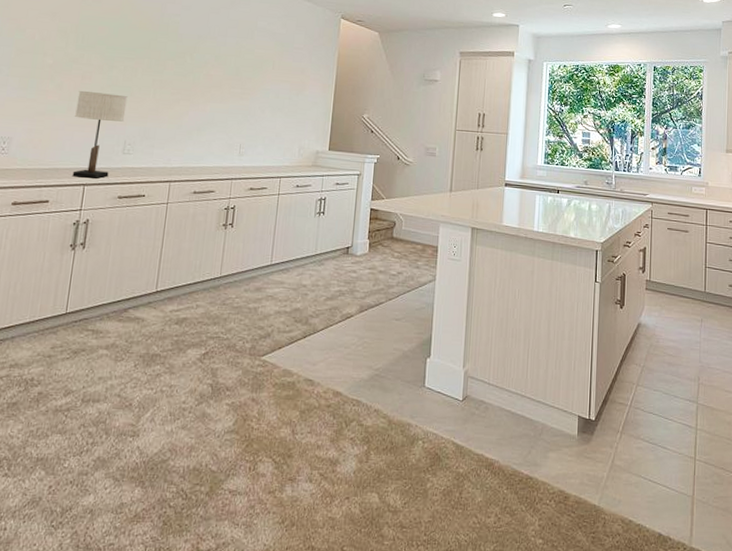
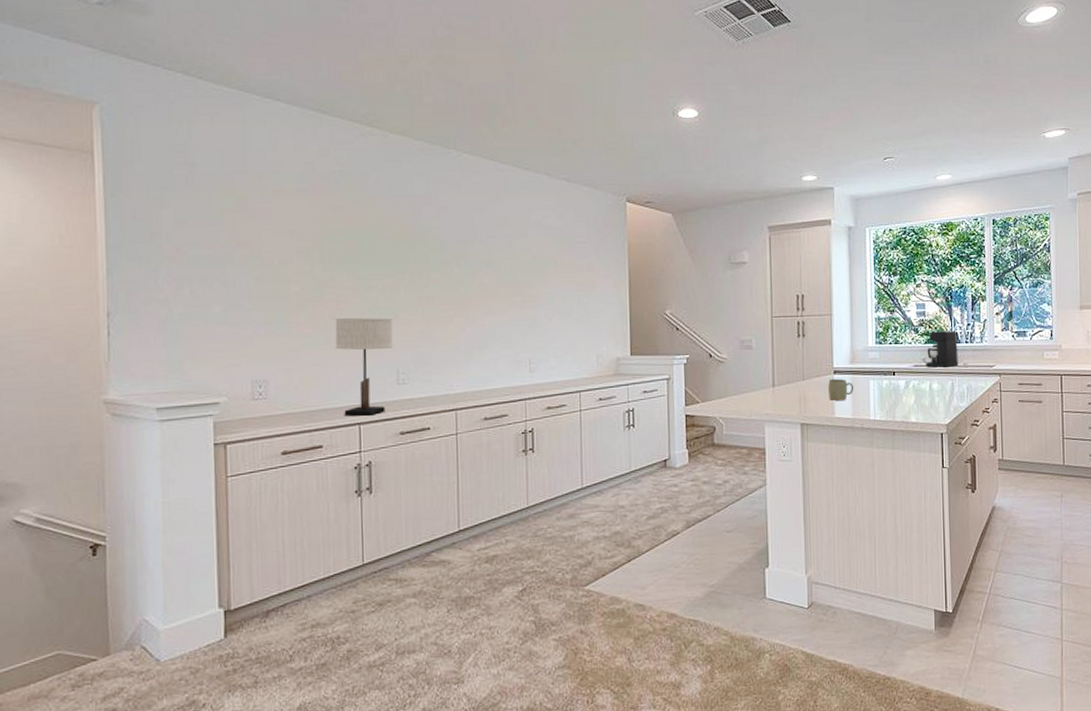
mug: none [499,191,522,211] -> present [828,379,854,400]
coffee maker: none [587,158,617,192] -> present [926,331,958,369]

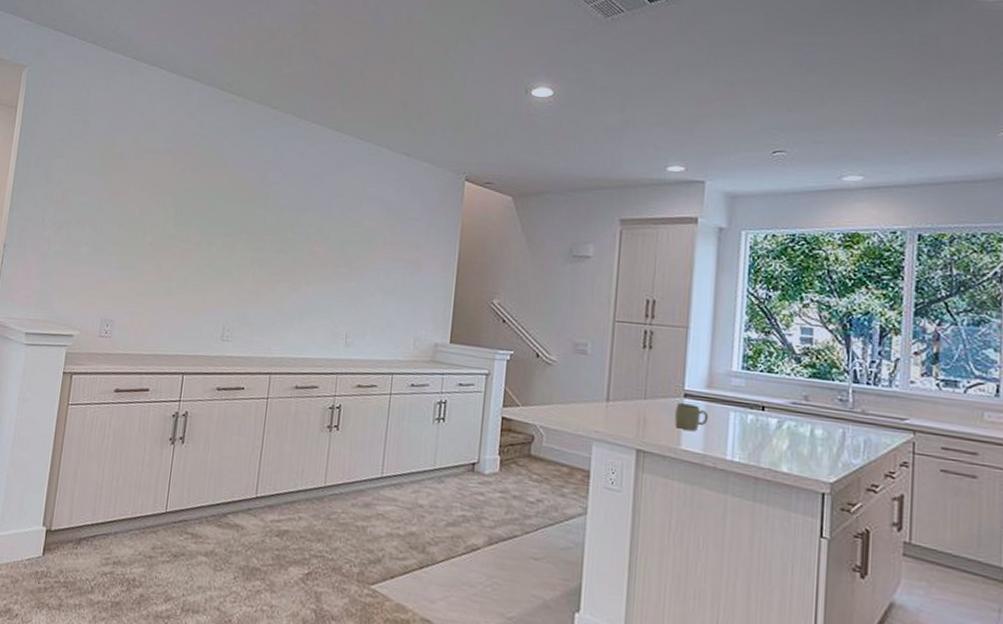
table lamp: present [335,317,393,417] -> none [171,269,226,369]
coffee maker: present [926,331,958,369] -> none [808,363,856,413]

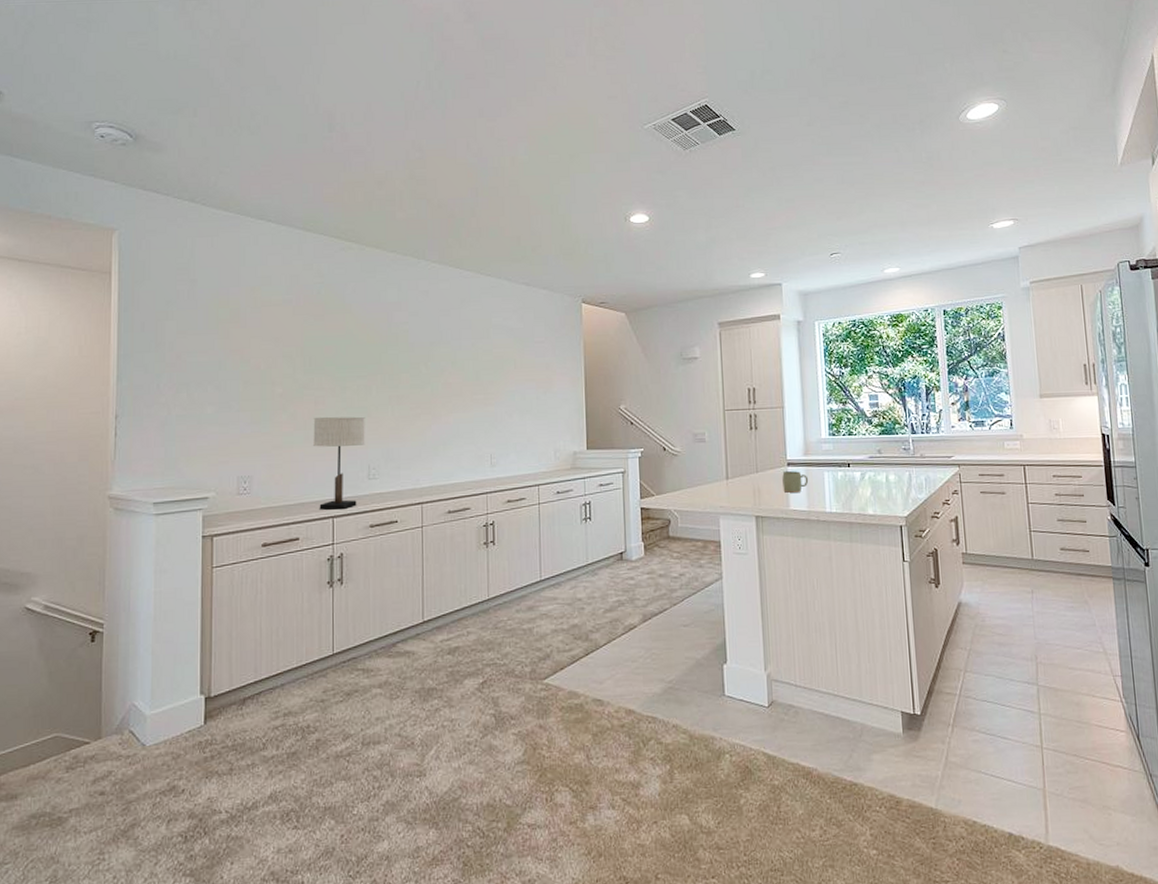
table lamp: none [171,269,226,369] -> present [313,416,365,510]

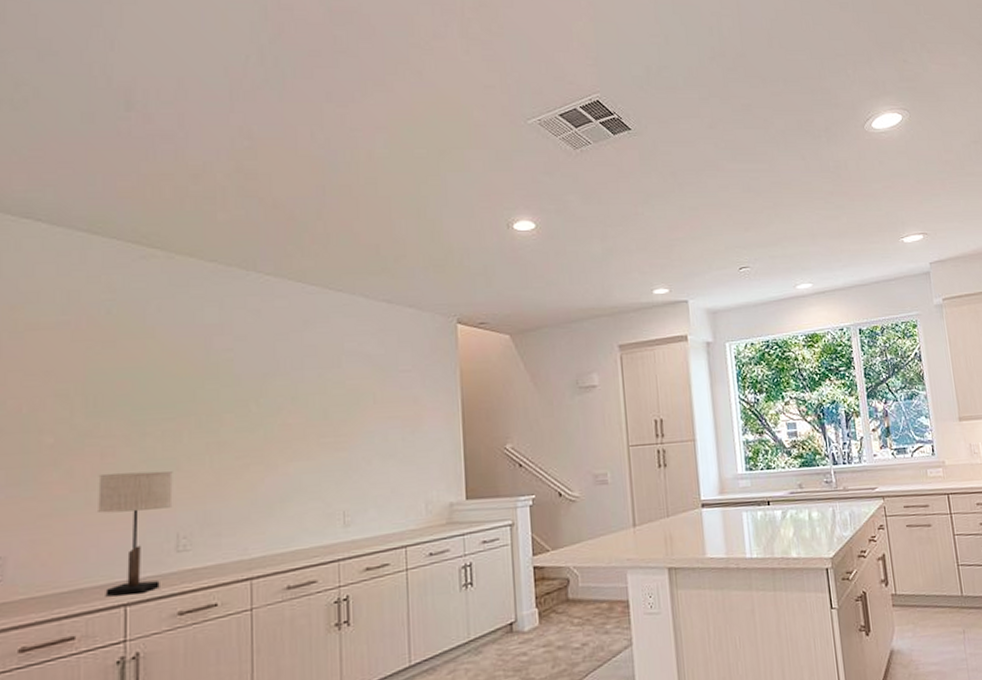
mug: present [782,471,809,493] -> none [696,512,726,539]

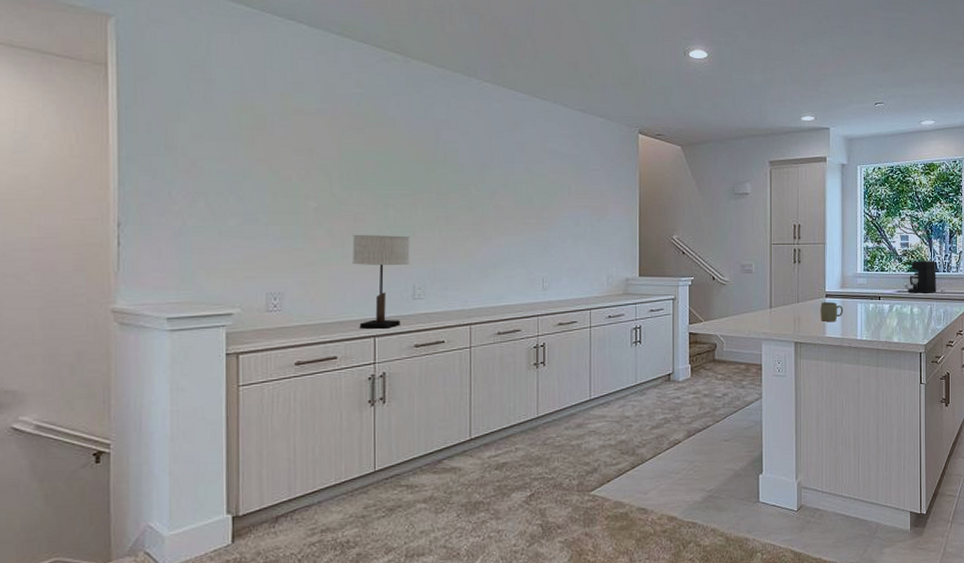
mug: none [696,512,726,539] -> present [821,302,844,321]
coffee maker: none [802,451,838,495] -> present [908,261,936,294]

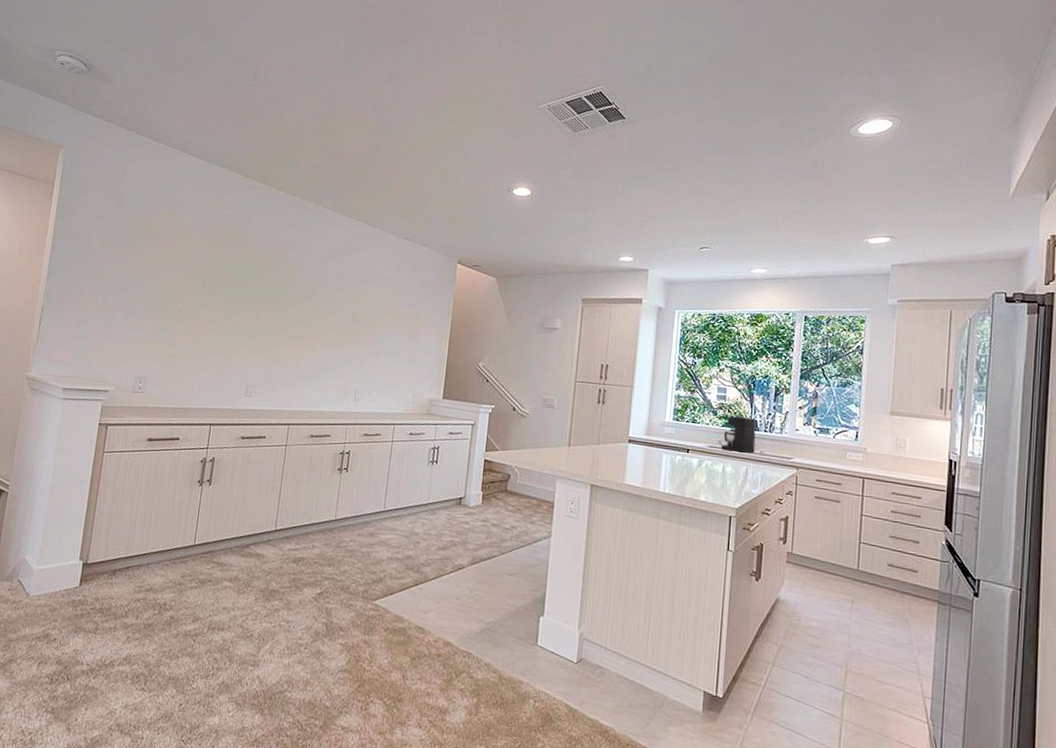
table lamp: present [352,234,410,330] -> none [200,333,250,420]
mug: present [821,302,844,321] -> none [621,447,647,469]

